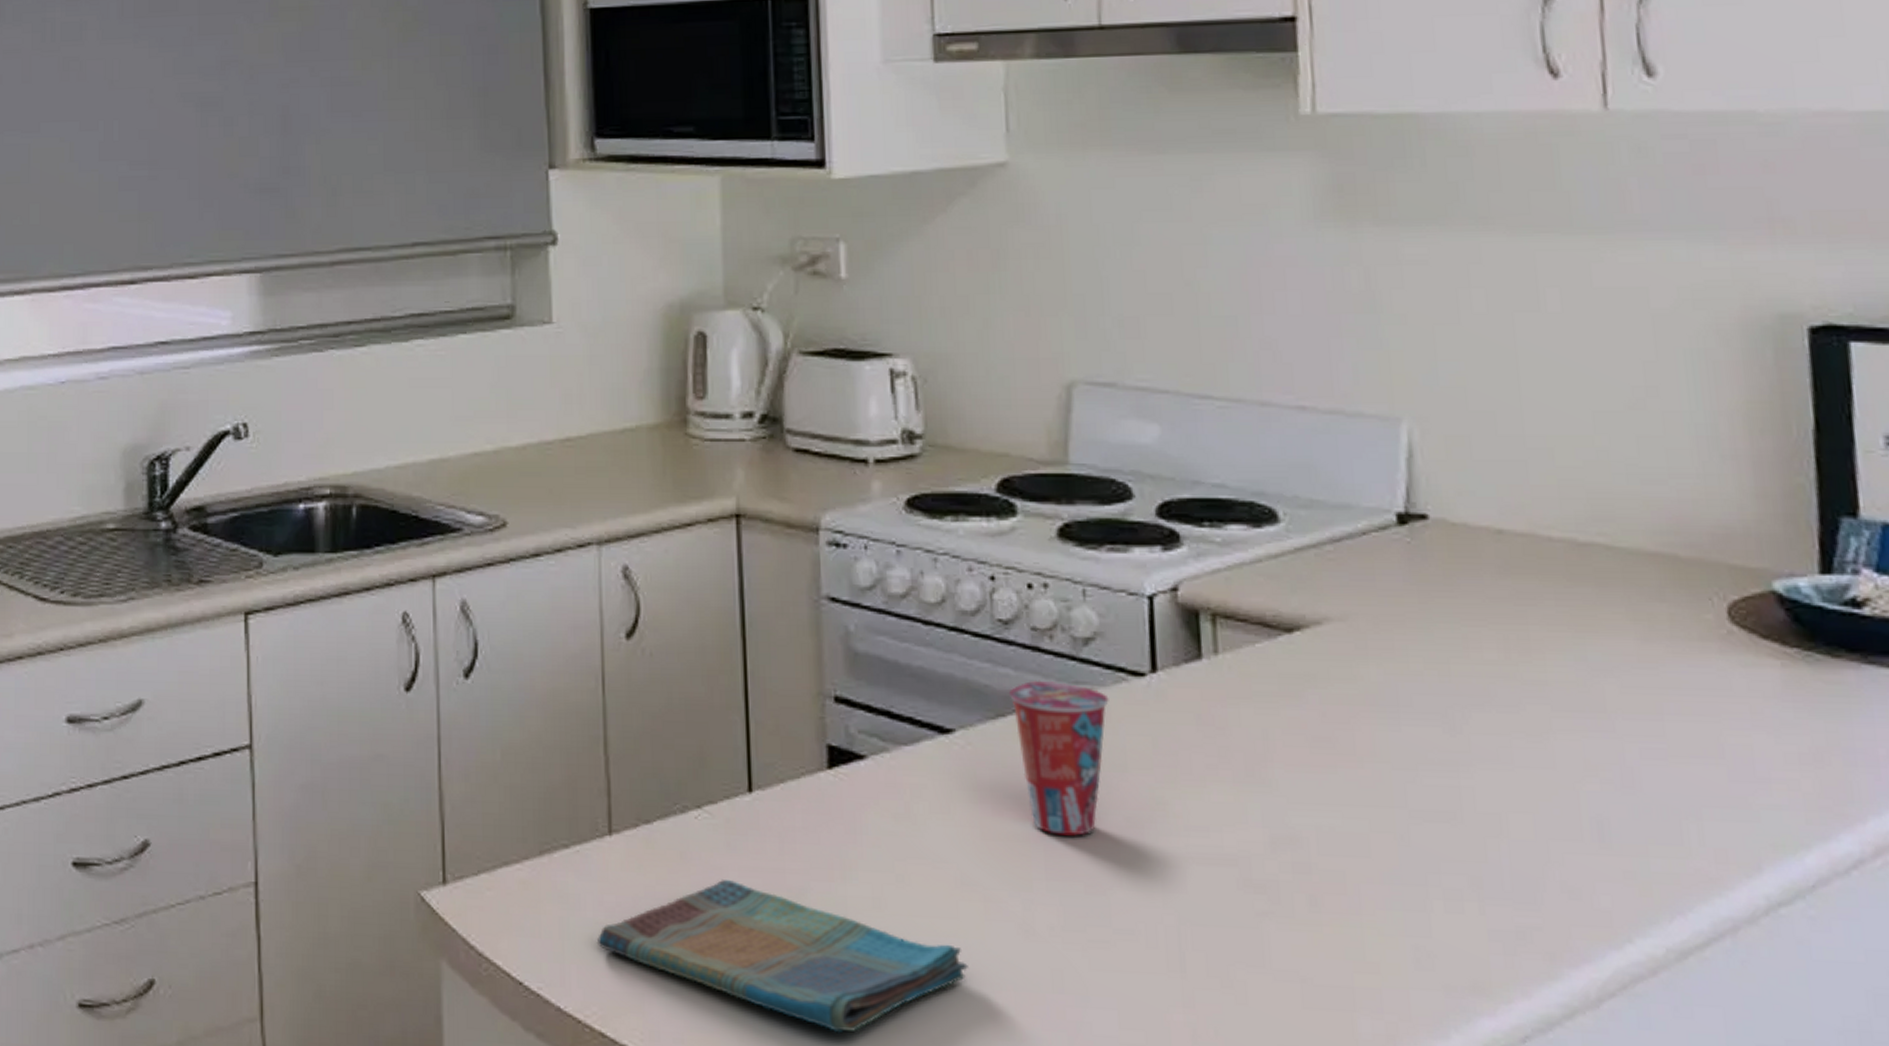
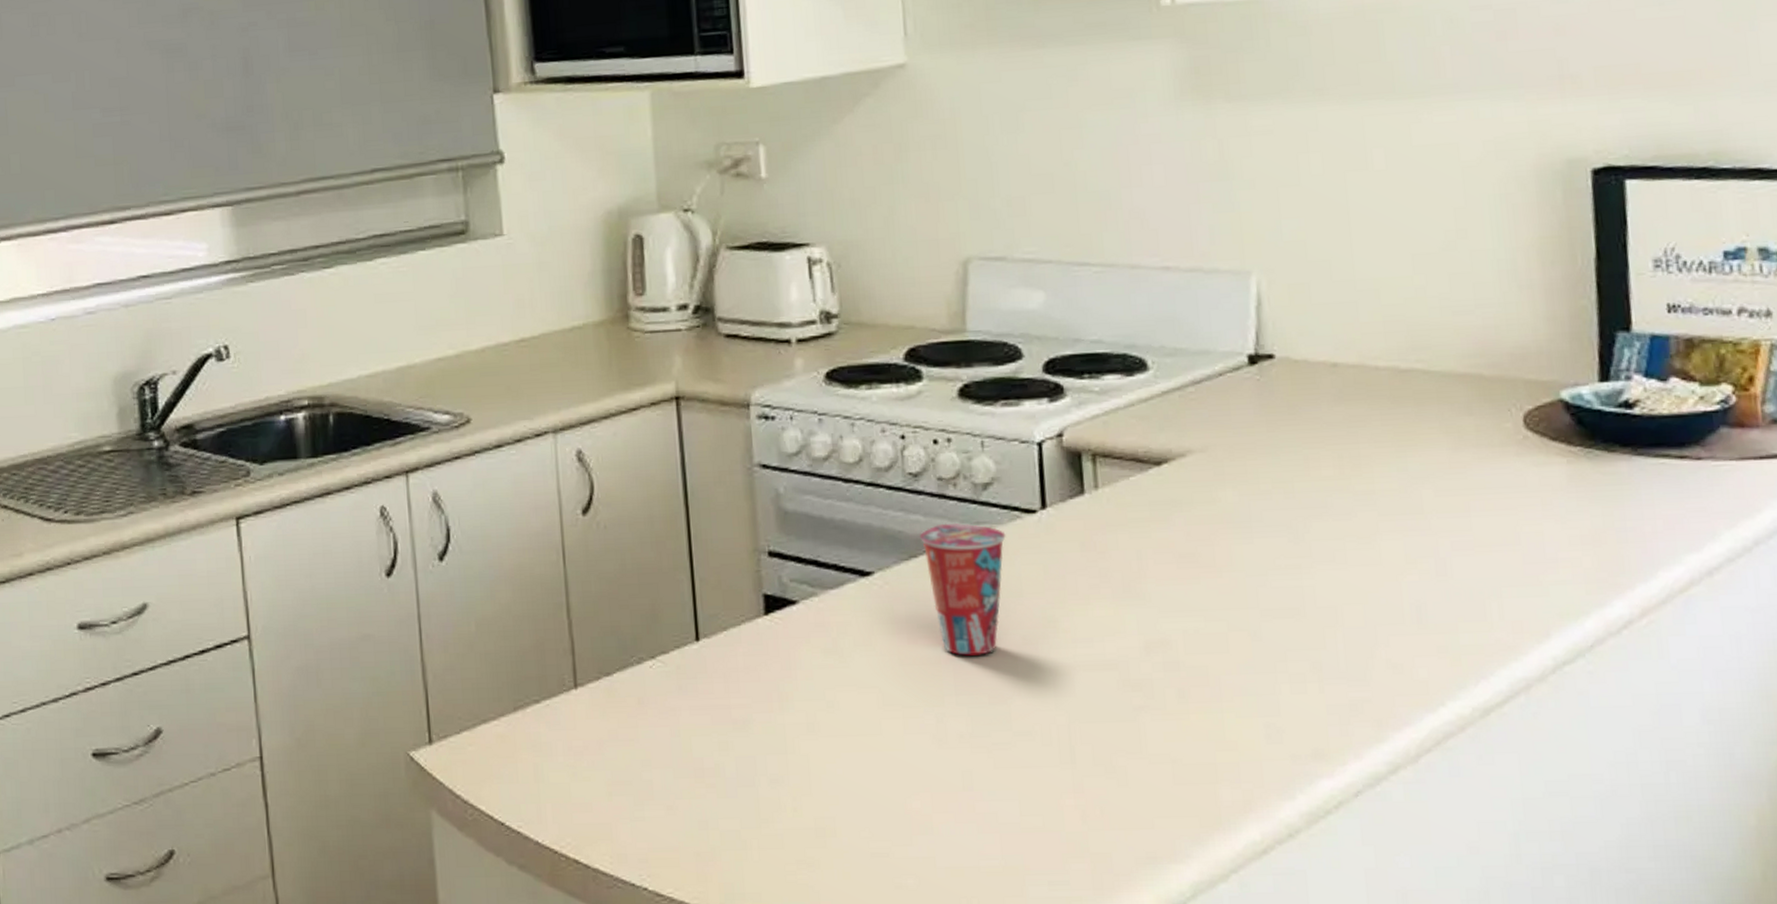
dish towel: present [596,878,968,1032] -> none [568,718,891,840]

